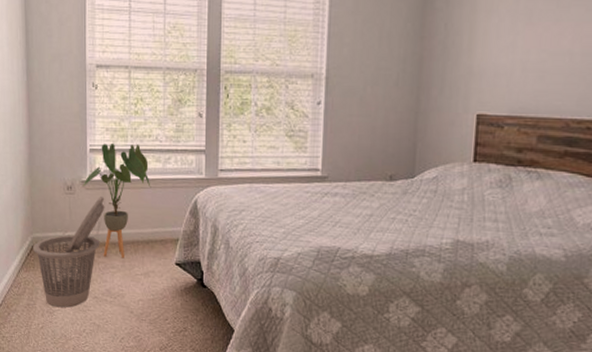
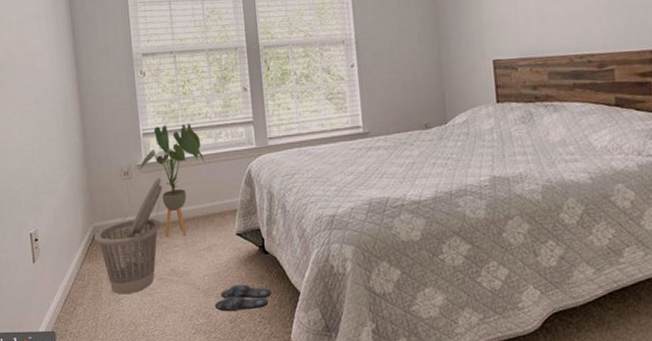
slippers: none [147,313,205,340] -> present [215,284,272,311]

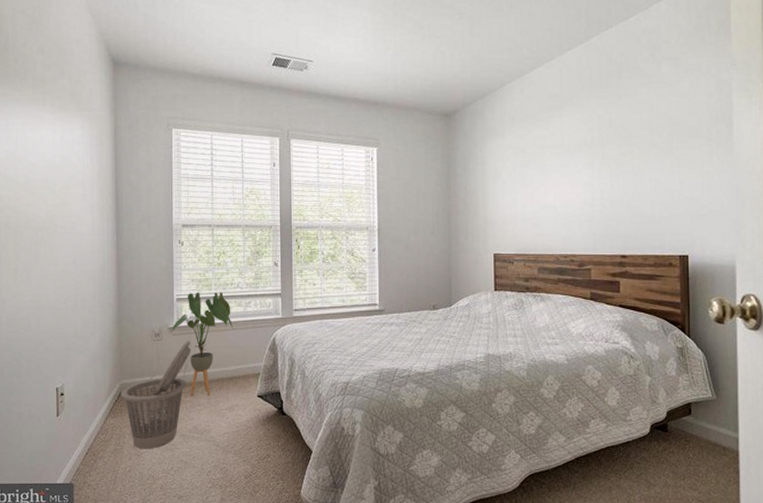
slippers: present [215,284,272,311] -> none [232,442,286,467]

